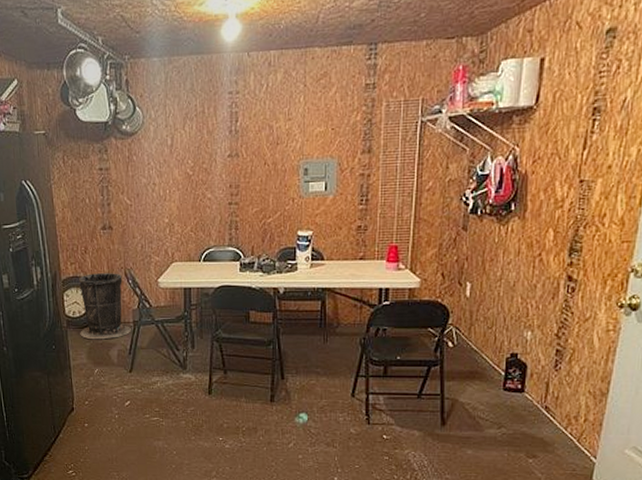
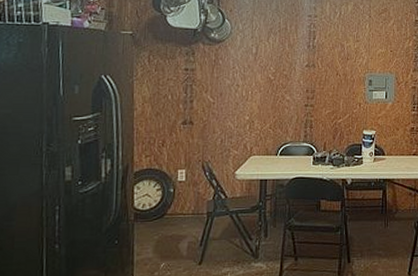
trash can: present [79,273,131,340] -> none [148,165,204,233]

